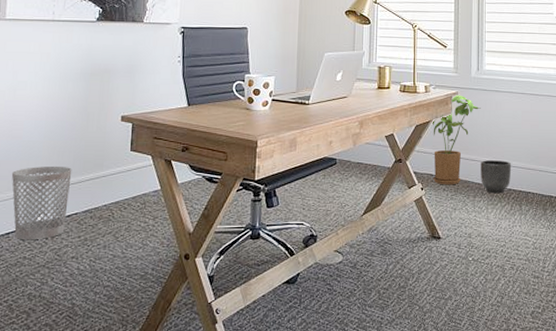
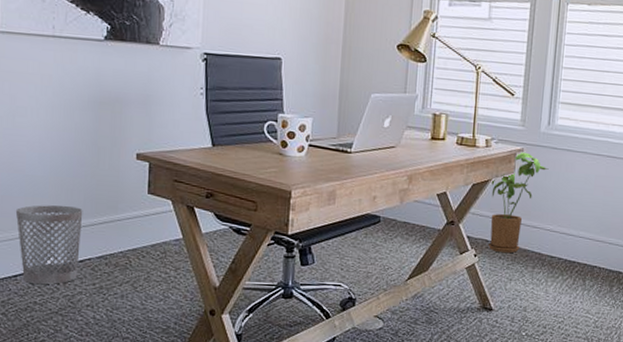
planter: present [481,160,512,194] -> none [542,228,579,266]

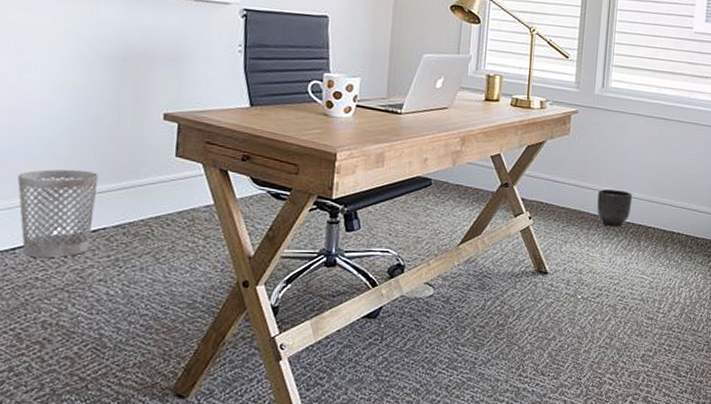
house plant: present [488,152,549,253] -> none [543,113,603,215]
planter: none [542,228,579,266] -> present [597,189,633,227]

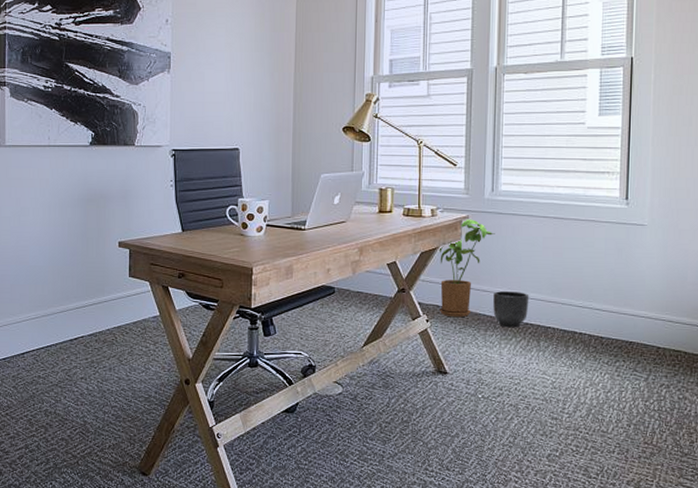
wastebasket: present [17,169,99,258] -> none [22,290,76,361]
house plant: none [543,113,603,215] -> present [438,219,495,317]

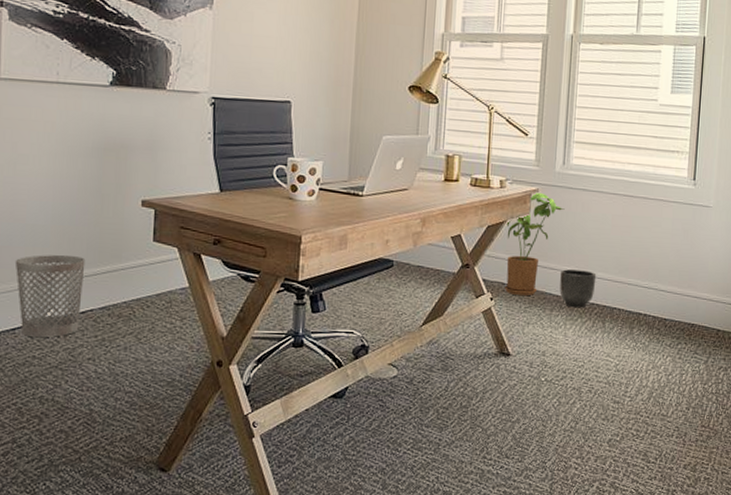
wastebasket: none [22,290,76,361] -> present [14,254,86,338]

